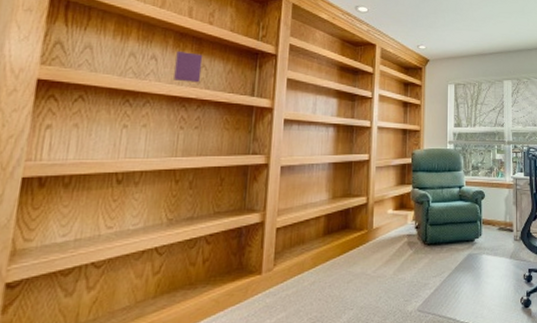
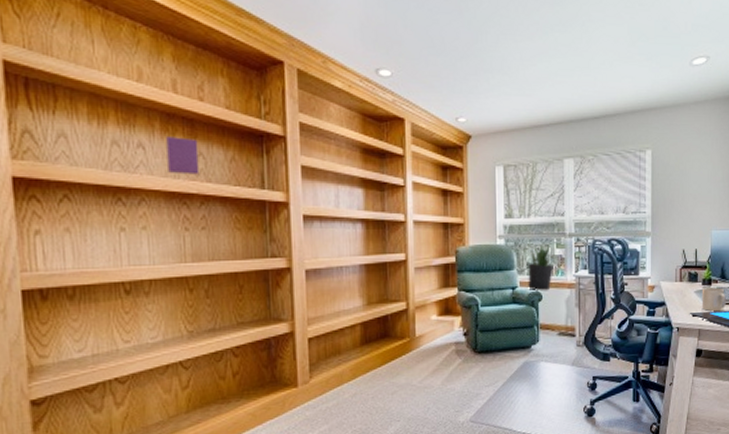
planter: none [473,149,495,190] -> present [528,243,553,291]

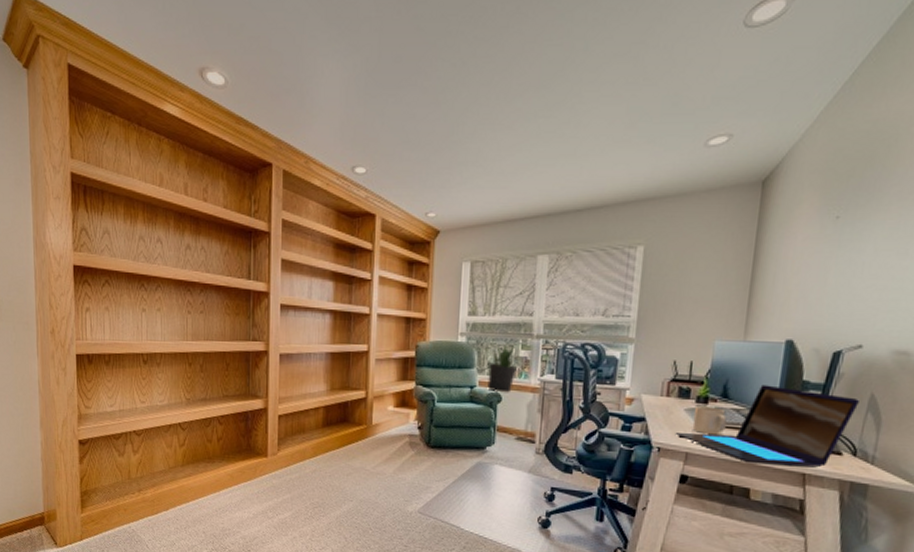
book: present [166,137,200,175] -> none [178,233,201,266]

